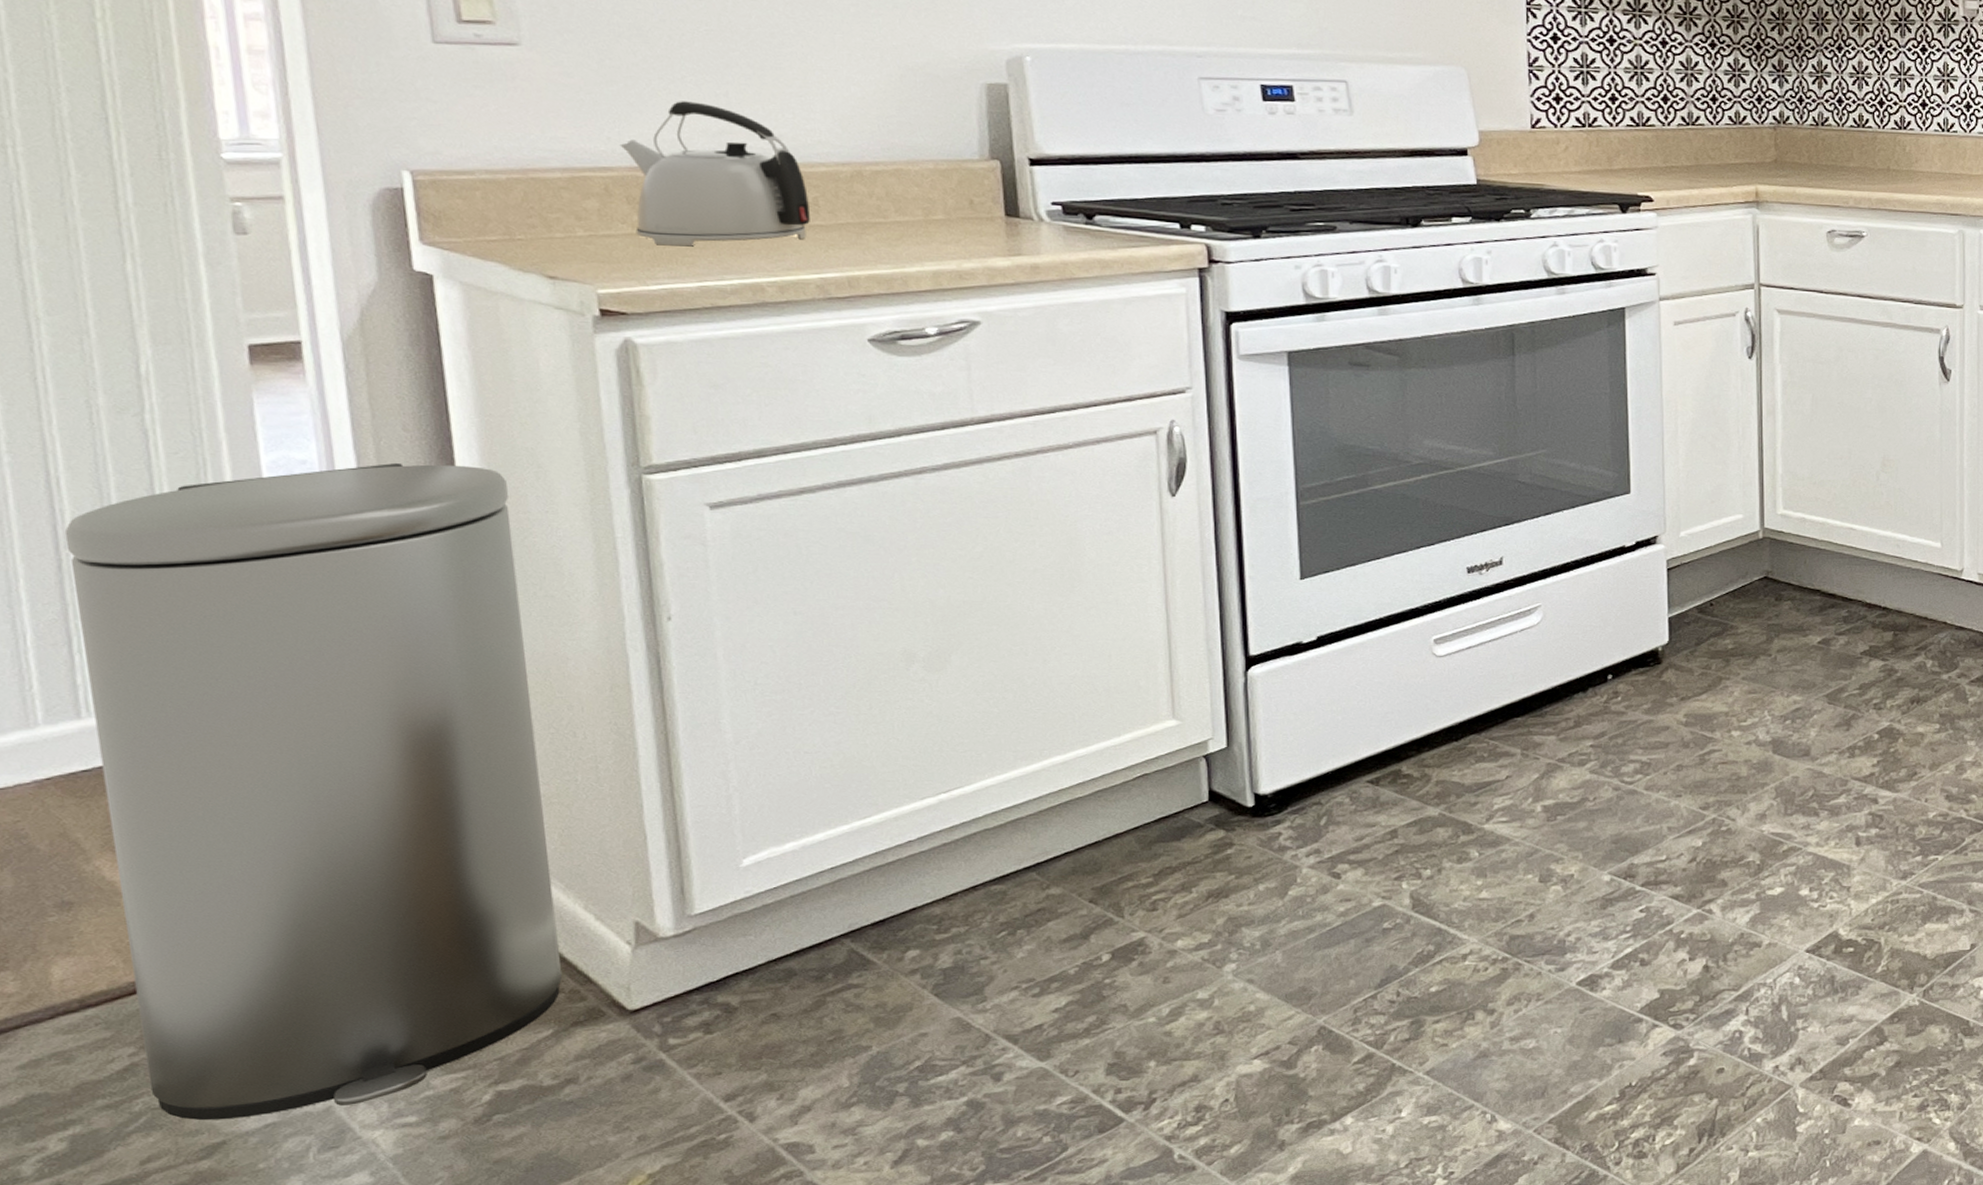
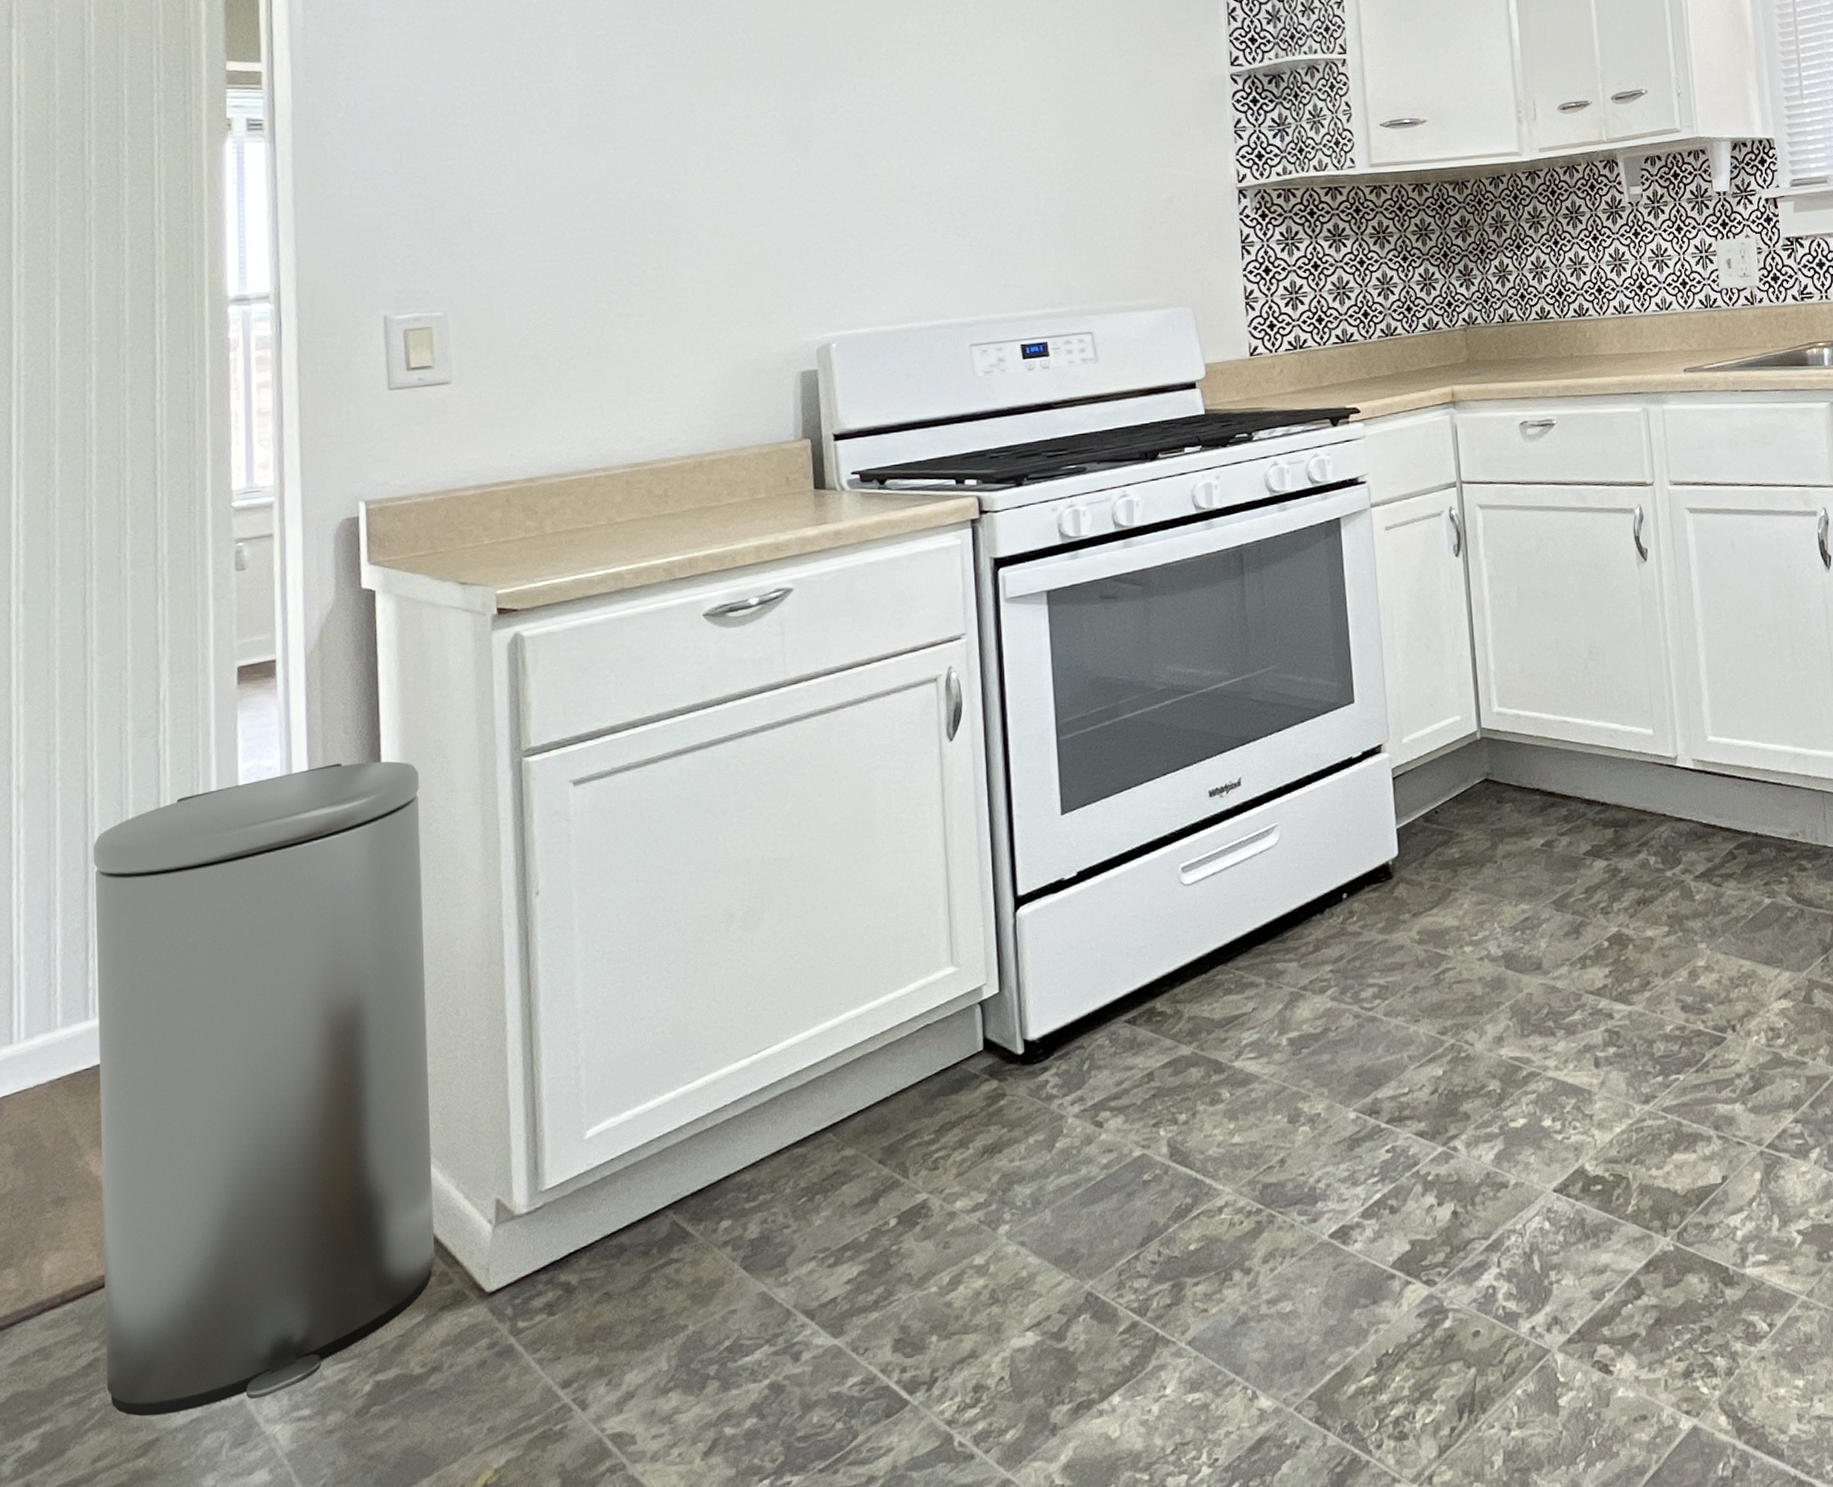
kettle: present [619,101,810,246] -> none [519,416,661,546]

